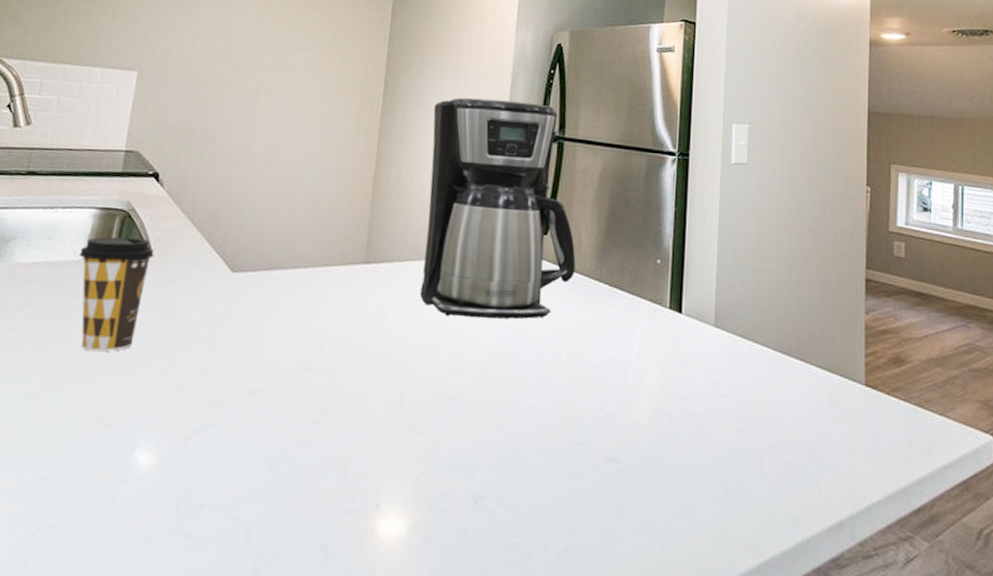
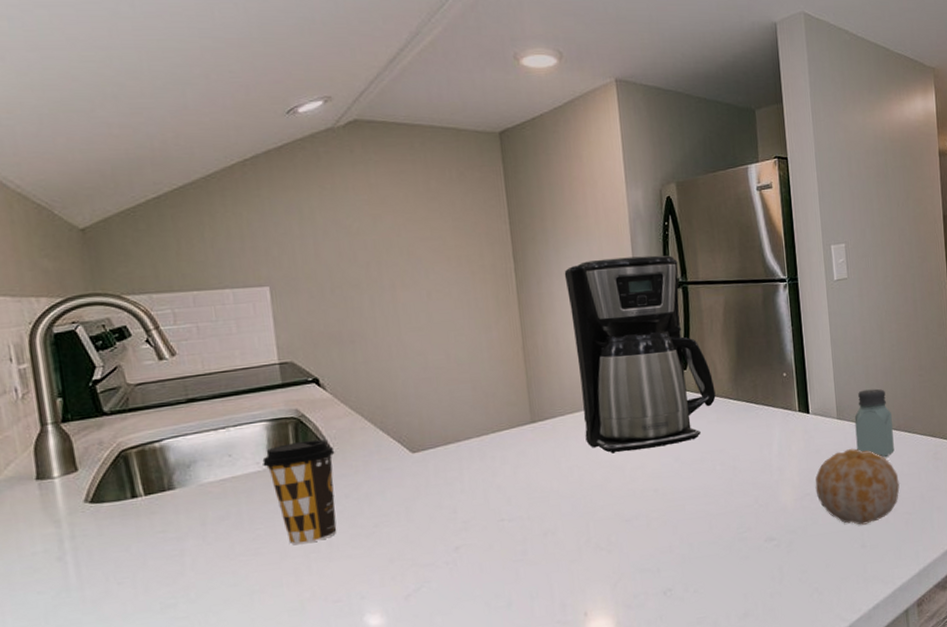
fruit: none [676,366,782,467] -> present [815,448,900,525]
saltshaker: none [734,297,782,385] -> present [854,388,894,457]

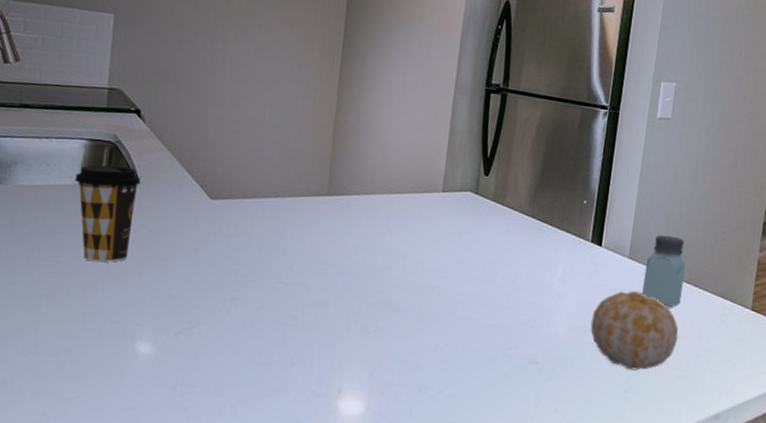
coffee maker: present [564,255,716,454] -> none [375,49,513,247]

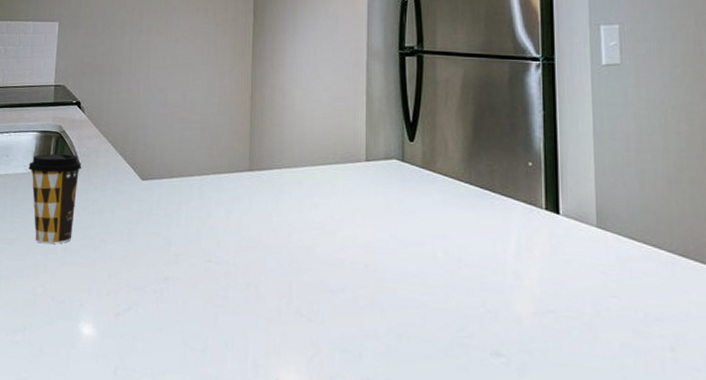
fruit: present [590,291,679,370] -> none [561,267,684,369]
saltshaker: present [642,235,686,307] -> none [621,198,678,287]

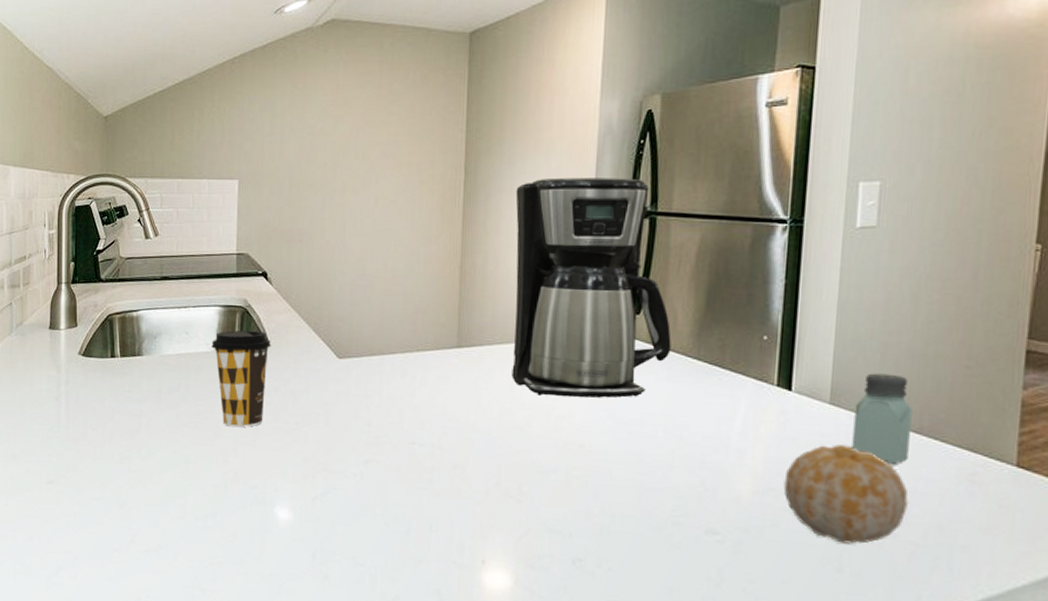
coffee maker: none [298,21,444,220] -> present [512,177,672,398]
fruit: none [561,267,684,369] -> present [783,444,909,544]
saltshaker: none [621,198,678,287] -> present [852,373,912,464]

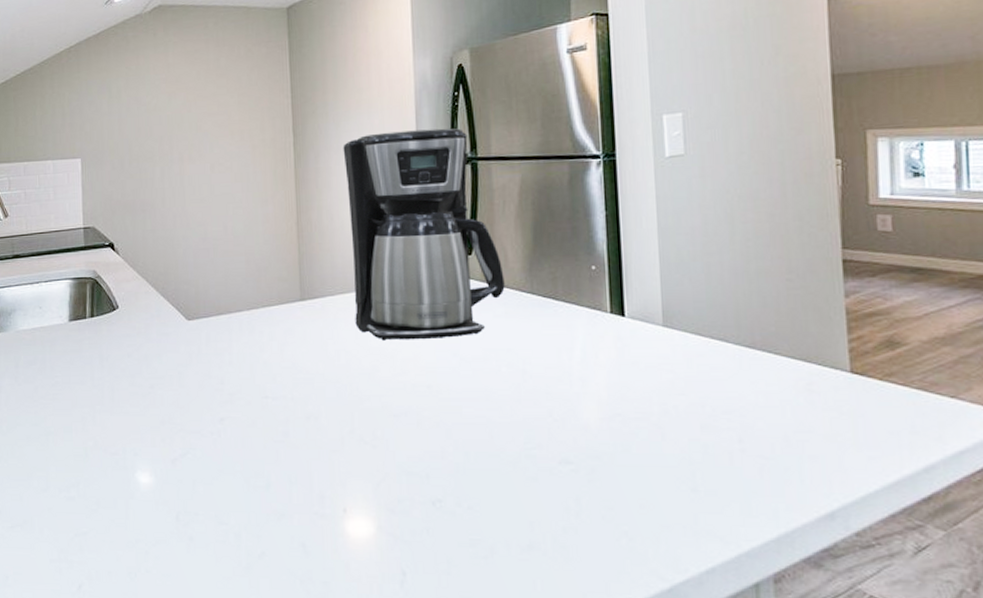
coffee cup: present [212,330,271,428] -> none [64,299,122,396]
fruit: present [783,444,909,544] -> none [629,365,752,463]
saltshaker: present [852,373,912,464] -> none [687,293,745,380]

